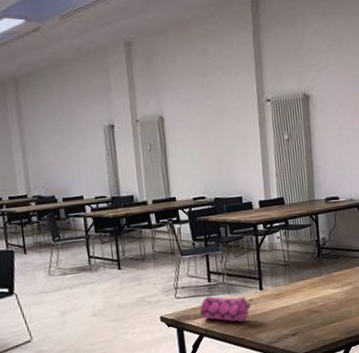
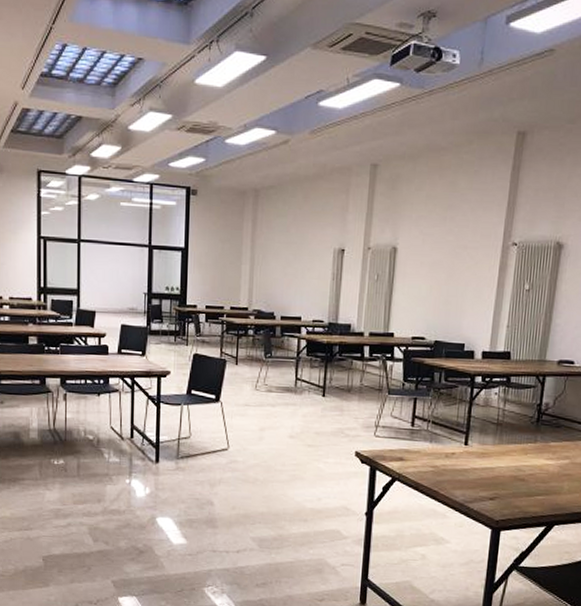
pencil case: present [199,296,251,323] -> none [396,441,452,475]

